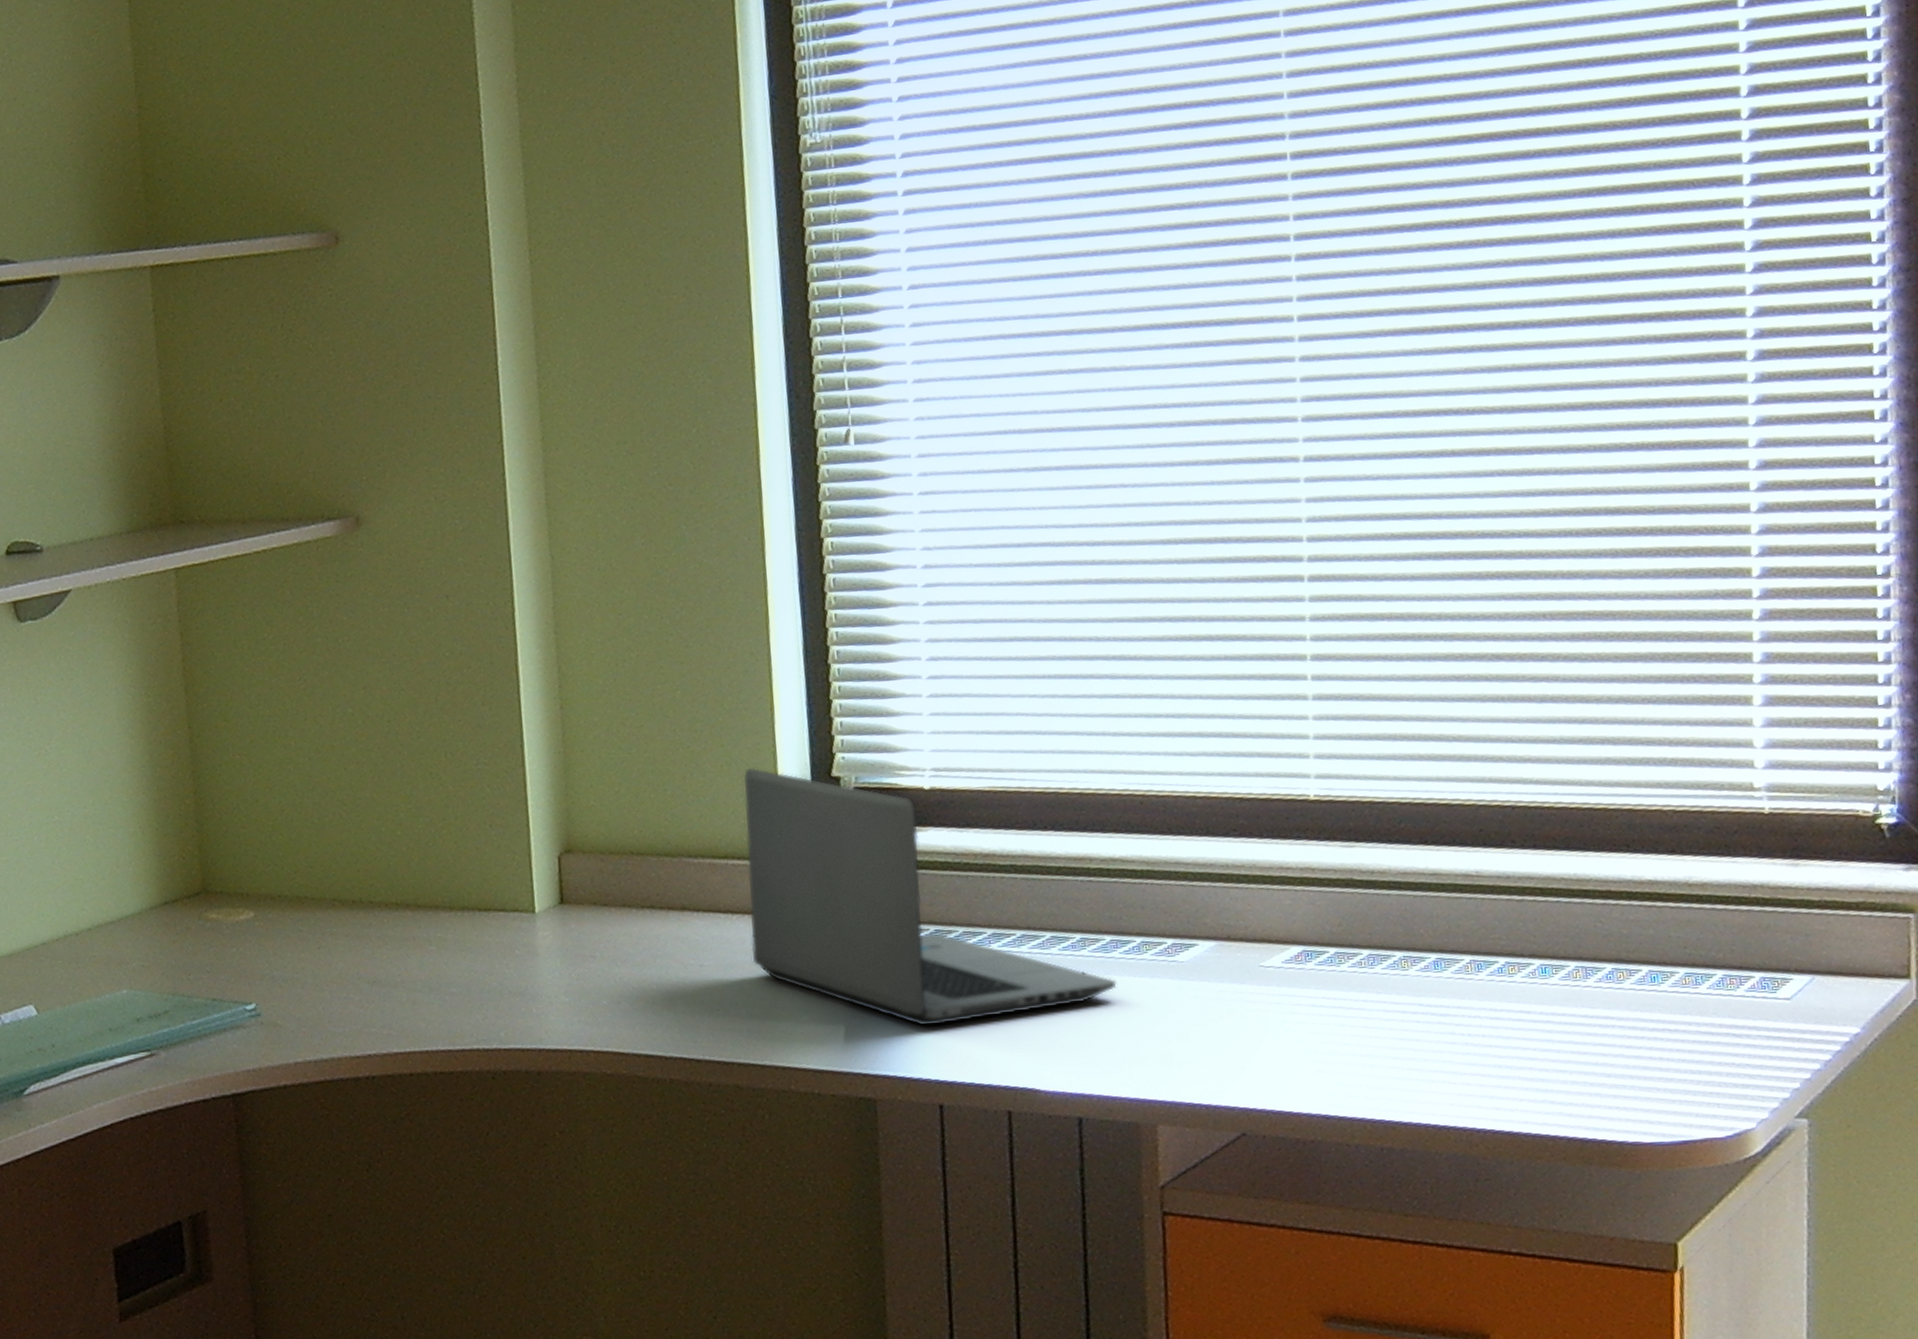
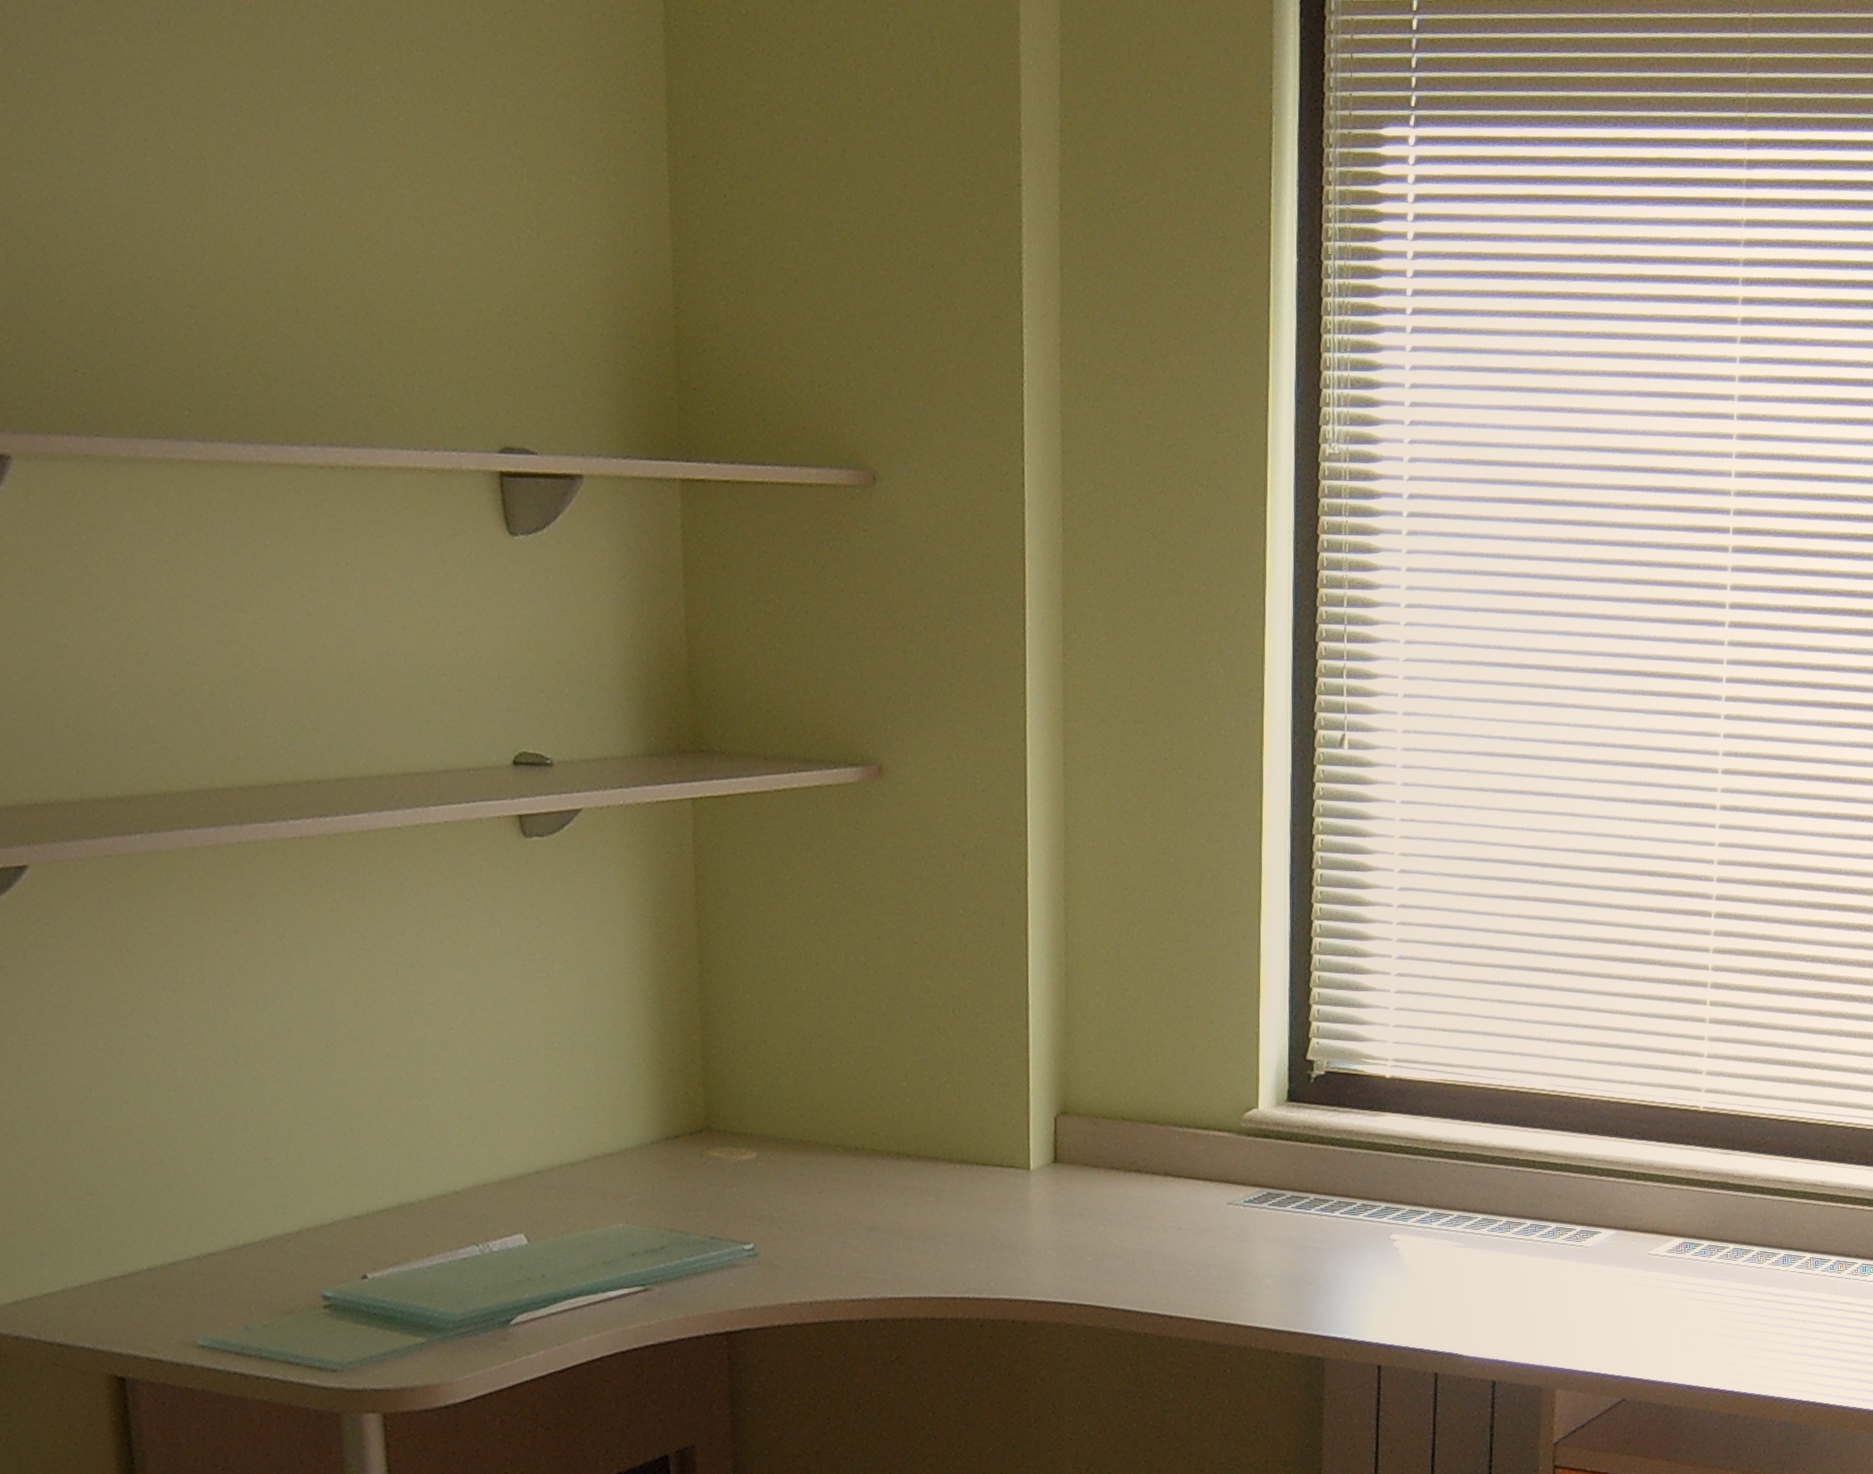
laptop: present [743,767,1117,1026] -> none [1225,1045,1533,1294]

